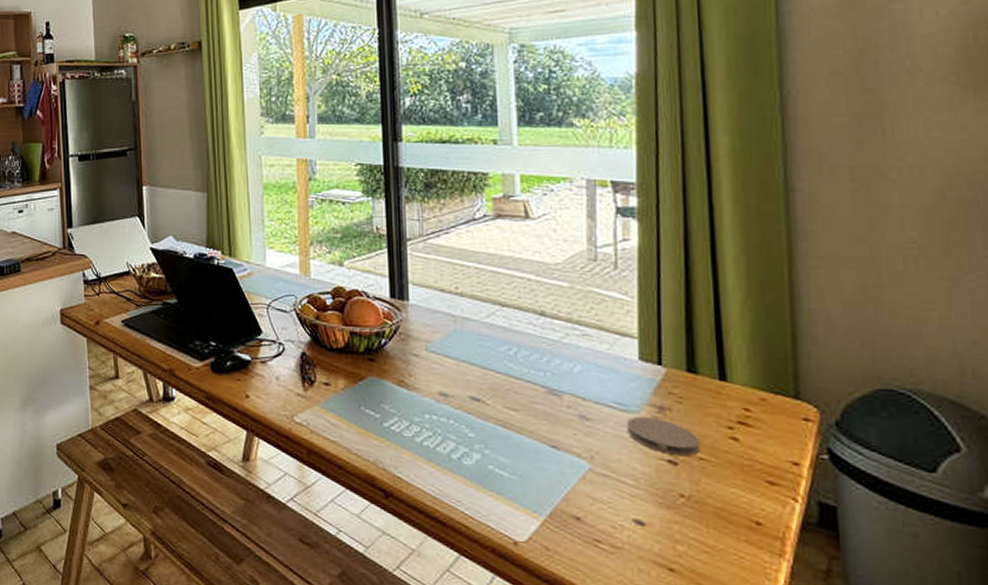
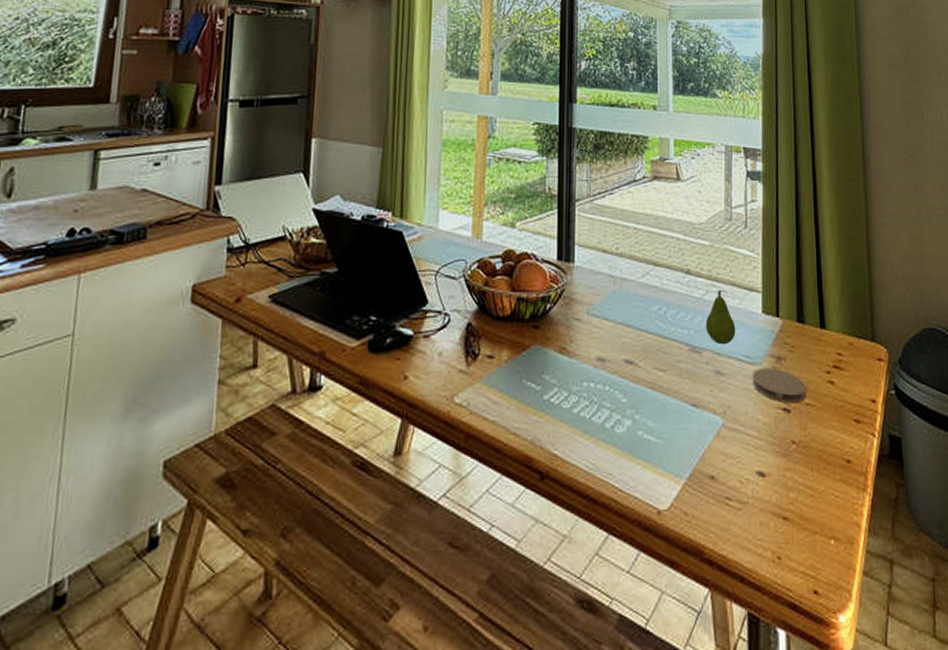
fruit: none [565,333,605,390] -> present [705,289,736,345]

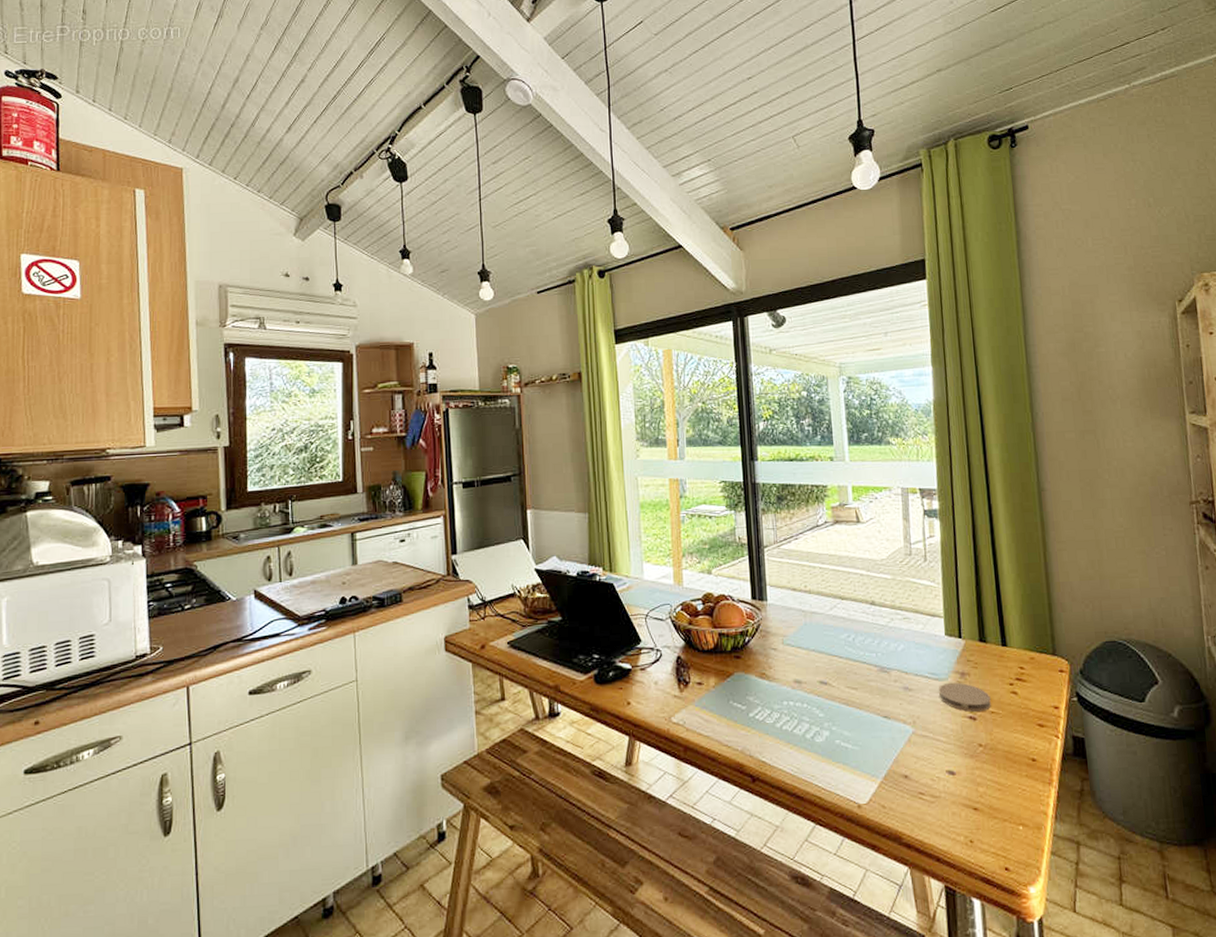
fruit: present [705,289,736,345] -> none [891,617,921,665]

